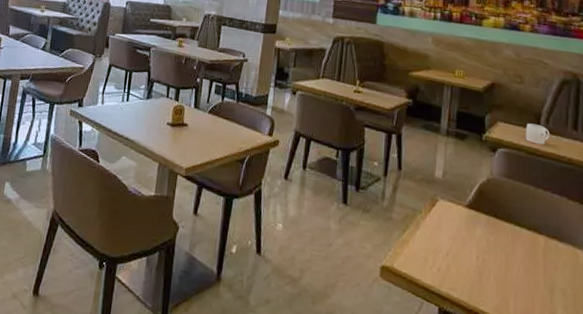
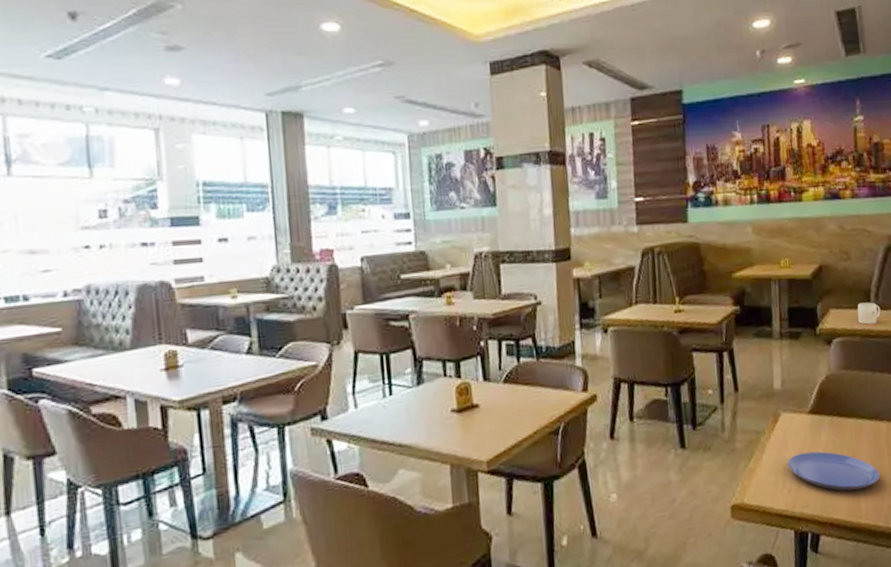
plate: none [439,239,533,292] -> present [787,451,881,491]

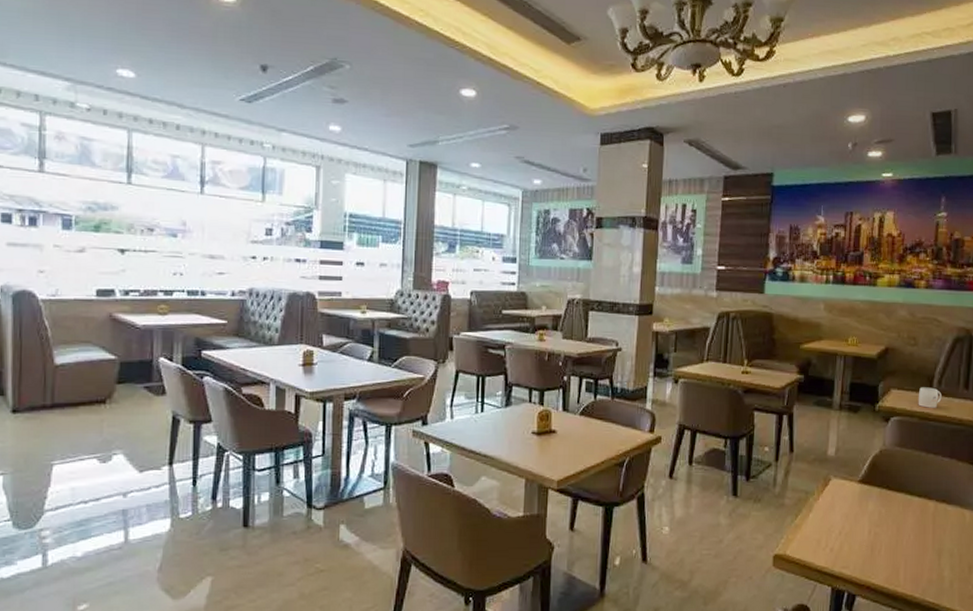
plate: present [787,451,881,491] -> none [832,518,923,561]

